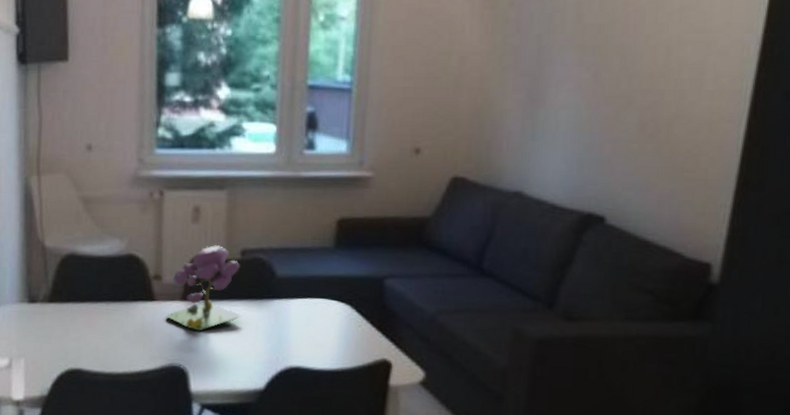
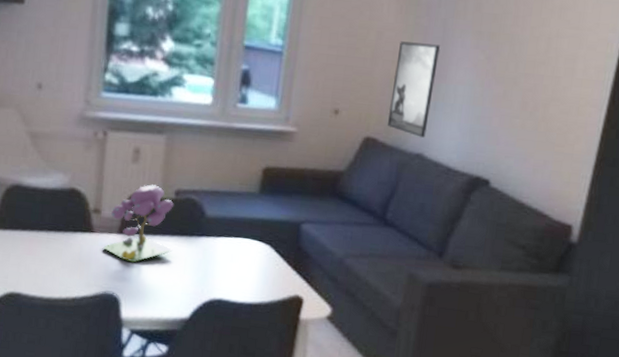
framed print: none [478,65,536,173] -> present [388,41,441,138]

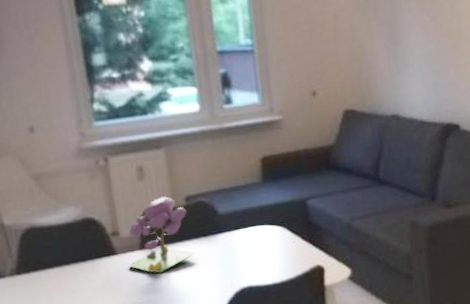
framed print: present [388,41,441,138] -> none [355,15,397,100]

